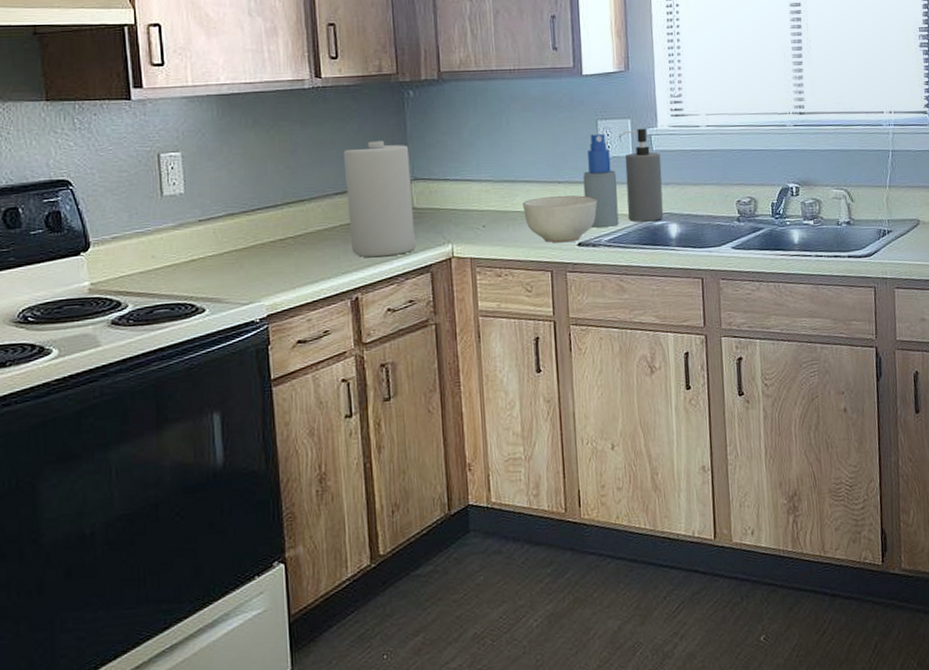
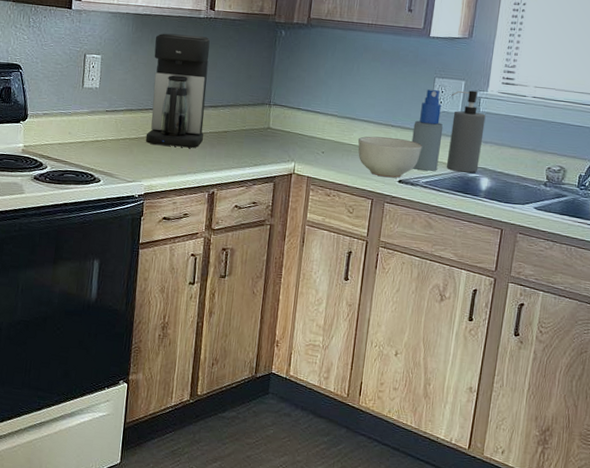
coffee maker: none [250,111,334,253] -> present [145,33,210,148]
paper towel holder: present [343,140,416,258] -> none [215,68,274,164]

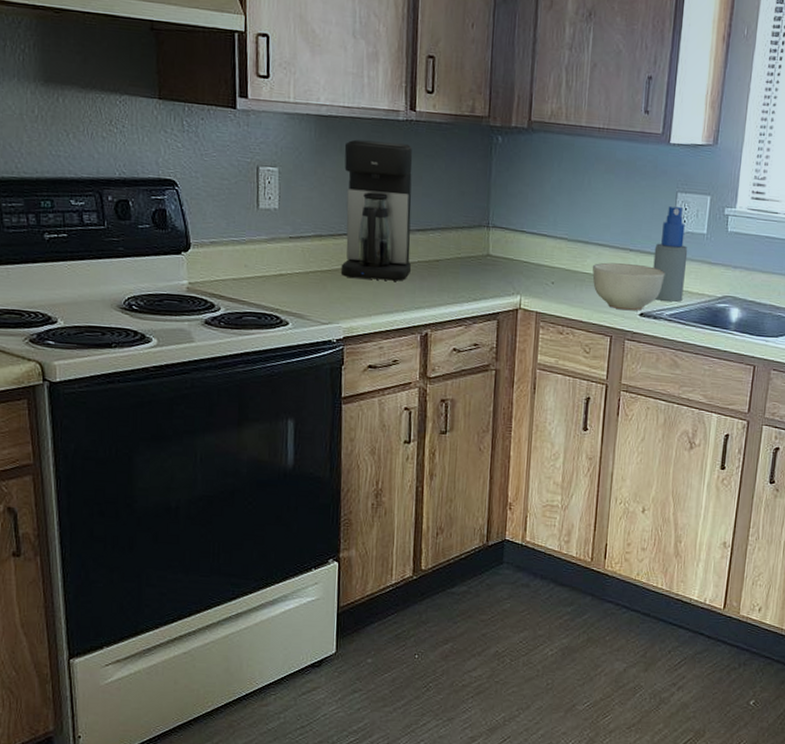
soap dispenser: present [446,90,486,173] -> none [692,207,735,303]

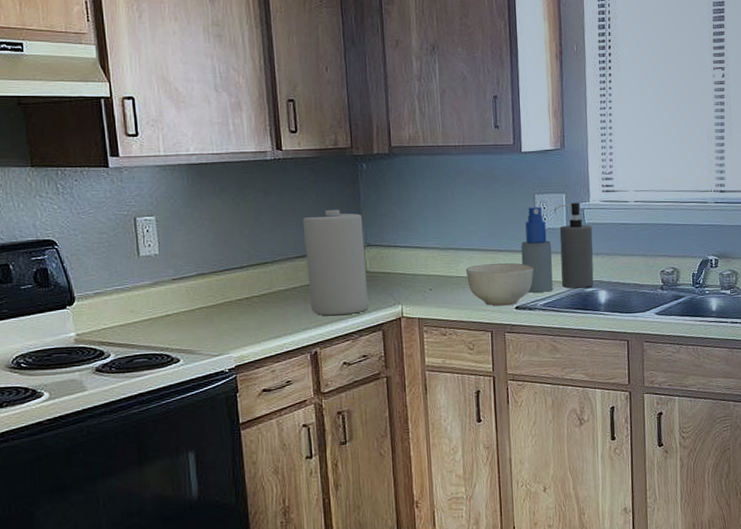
coffee maker: present [340,139,413,281] -> none [217,181,295,310]
paper towel holder: none [426,182,491,299] -> present [302,209,369,316]
soap dispenser: none [692,207,735,303] -> present [553,202,594,289]

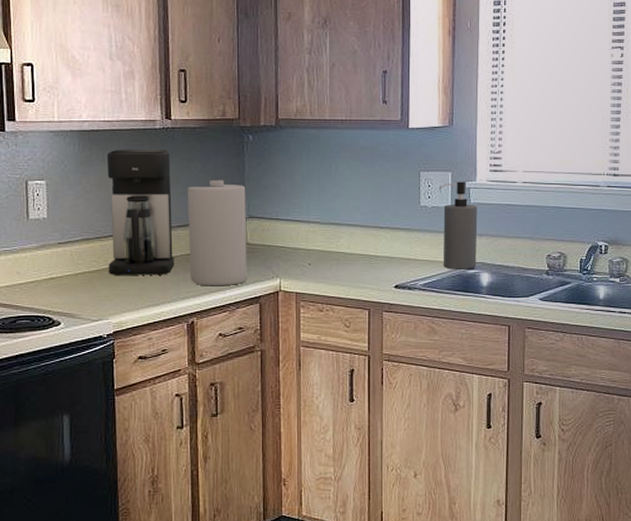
coffee maker: none [217,181,295,310] -> present [106,149,175,276]
bowl: present [465,263,534,306] -> none [345,241,416,284]
spray bottle: present [521,207,553,293] -> none [403,185,435,272]

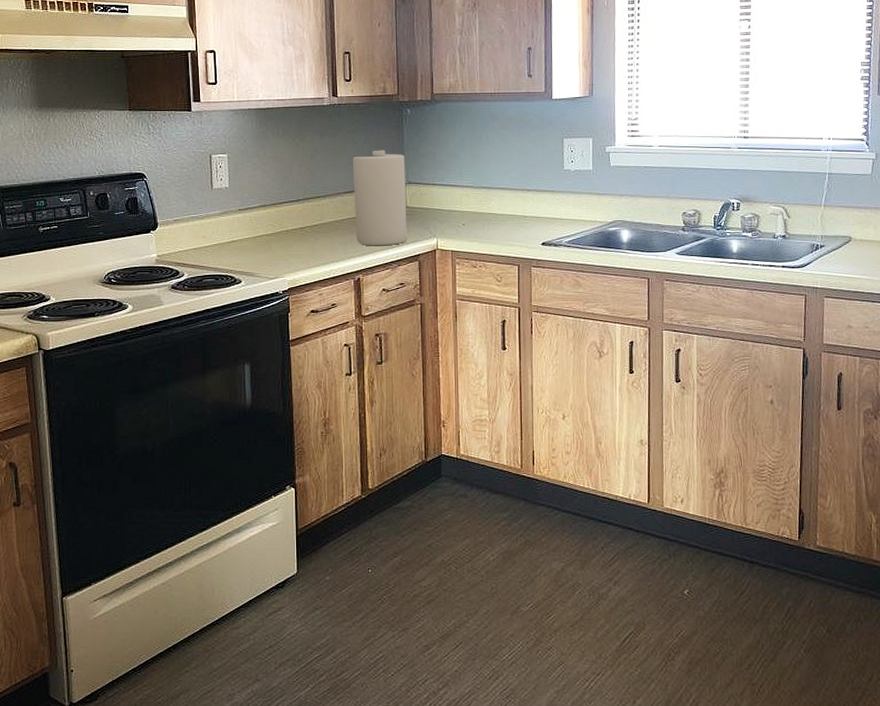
coffee maker: present [106,149,175,276] -> none [280,124,343,238]
soap dispenser: present [438,181,478,269] -> none [580,146,618,227]

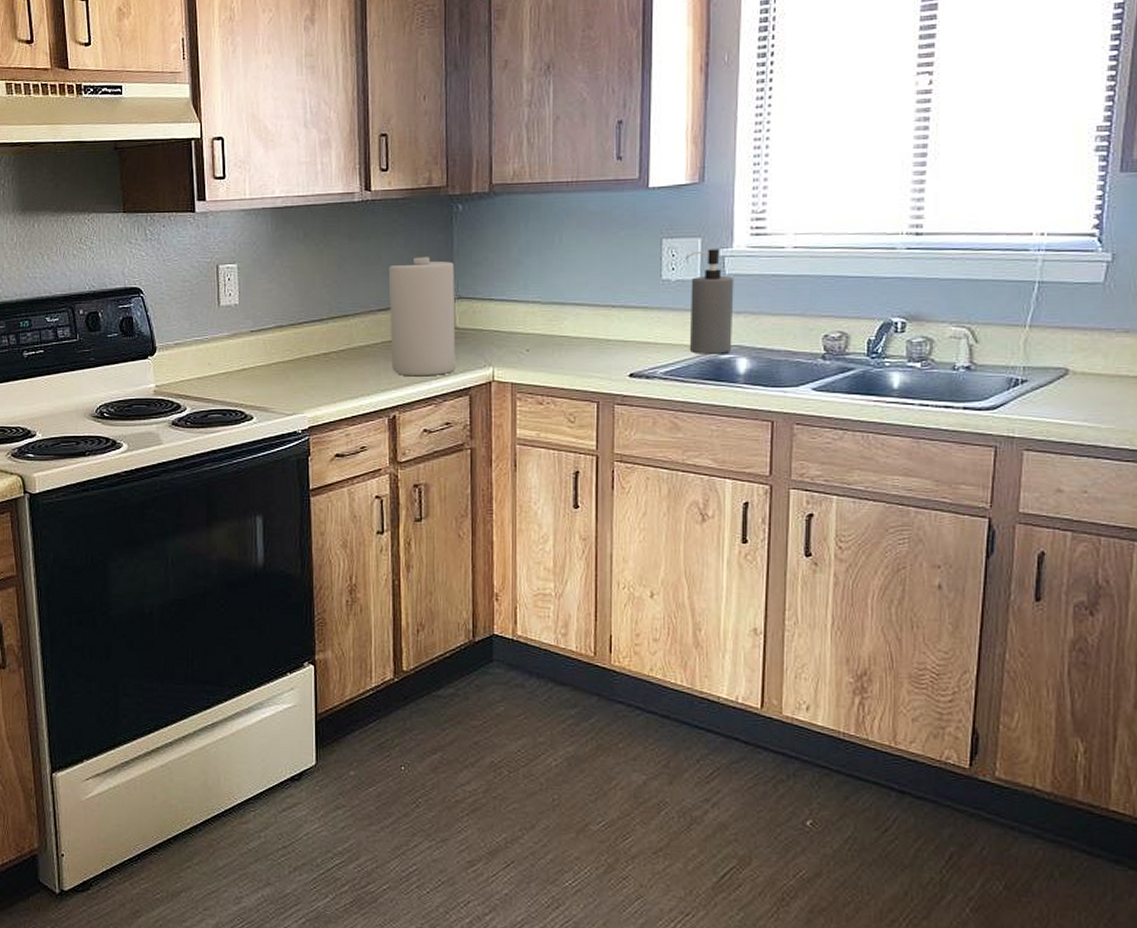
soap dispenser: none [580,146,618,227] -> present [685,249,734,354]

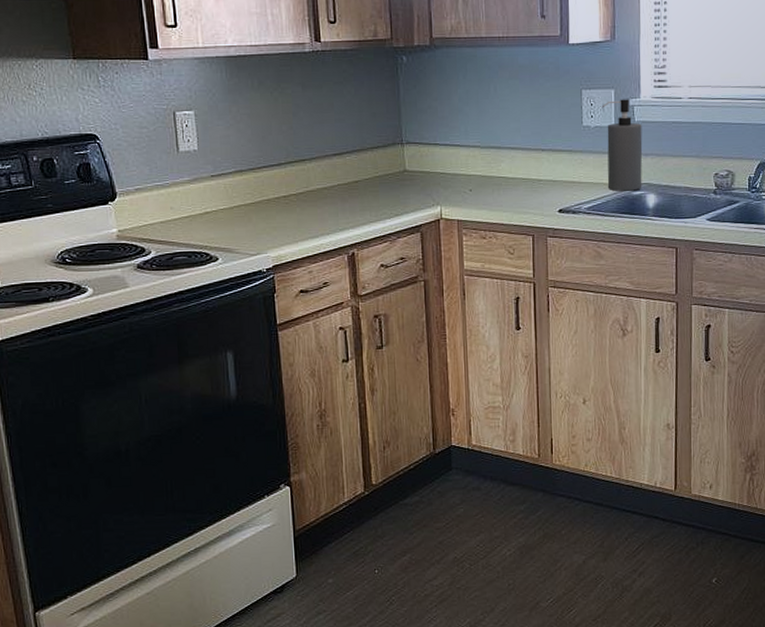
paper towel holder: present [388,256,456,377] -> none [341,104,407,216]

